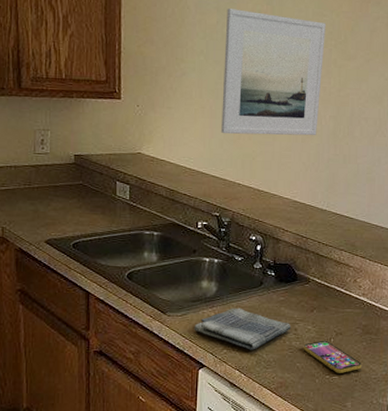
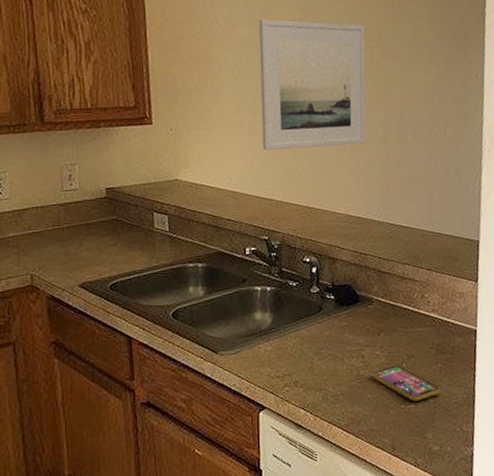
dish towel: present [194,308,292,350] -> none [250,338,358,385]

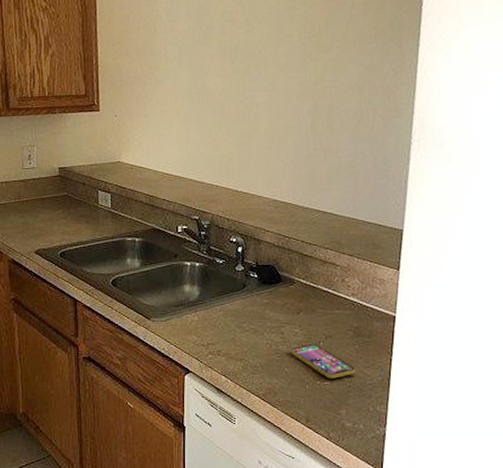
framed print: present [259,19,366,151] -> none [196,13,299,137]

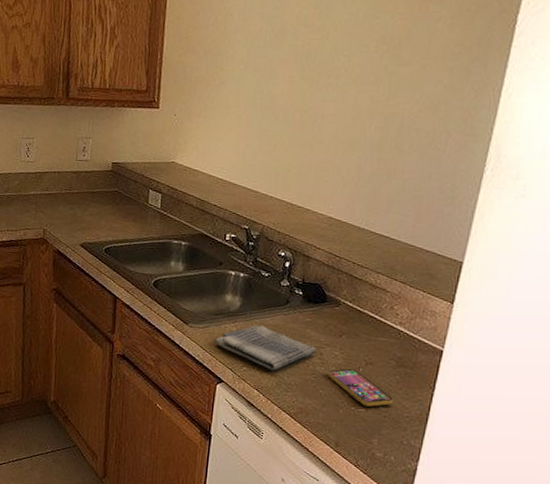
dish towel: none [178,311,278,355] -> present [214,324,317,371]

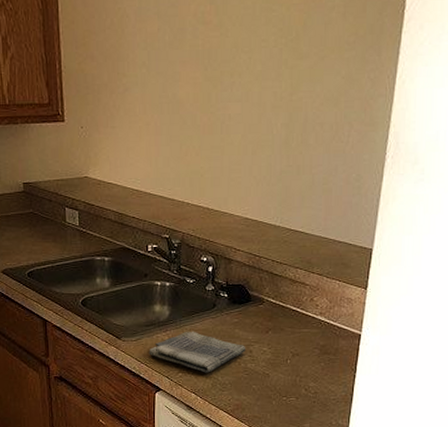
smartphone: present [328,368,394,407] -> none [259,361,321,395]

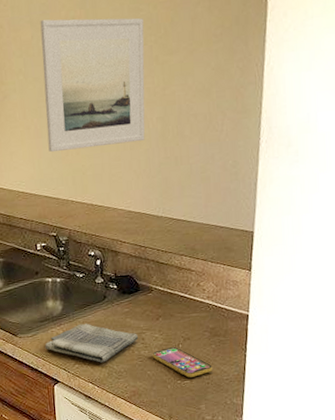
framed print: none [167,13,275,151] -> present [40,18,145,153]
smartphone: none [259,361,321,395] -> present [152,346,213,378]

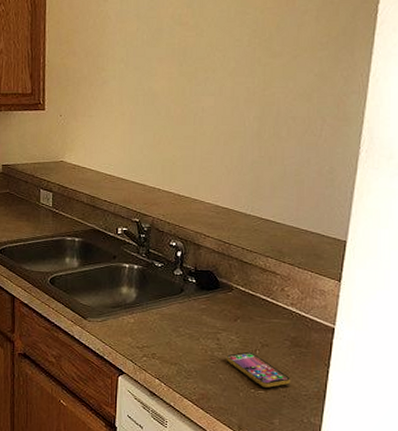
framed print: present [40,18,145,153] -> none [141,15,249,140]
dish towel: present [45,323,139,363] -> none [114,315,214,359]

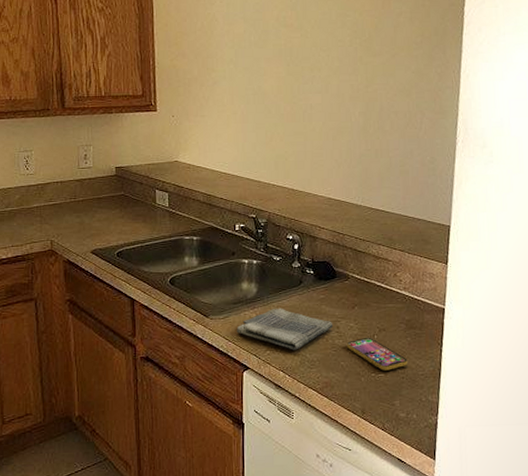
dish towel: none [114,315,214,359] -> present [236,308,334,350]

